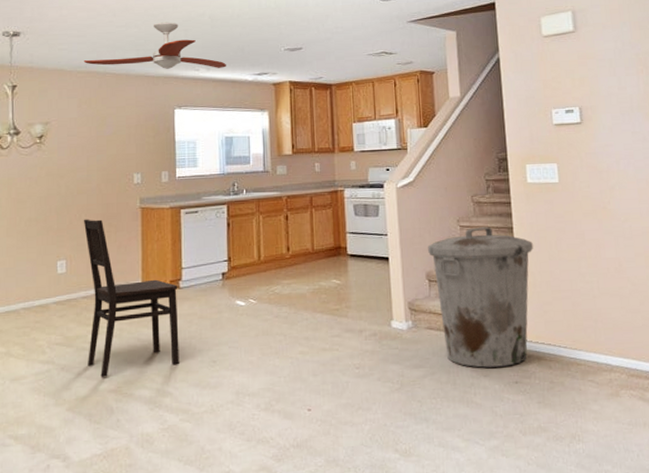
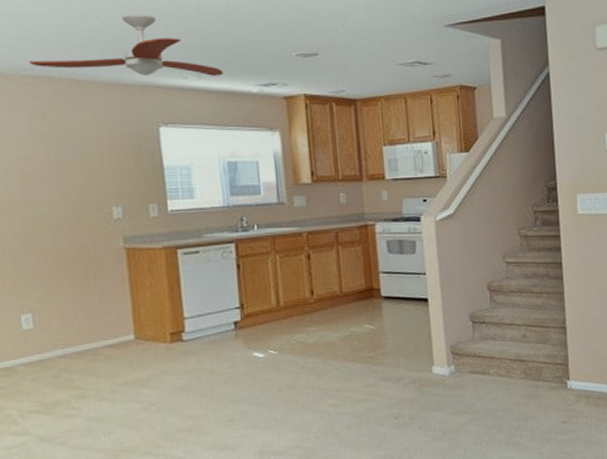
dining chair: present [83,219,179,377] -> none [50,263,189,446]
trash can: present [428,227,533,368] -> none [471,262,583,410]

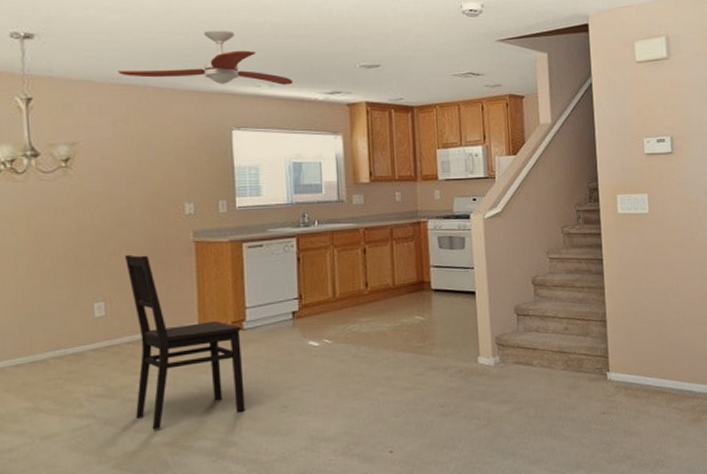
dining chair: none [50,263,189,446] -> present [124,254,245,430]

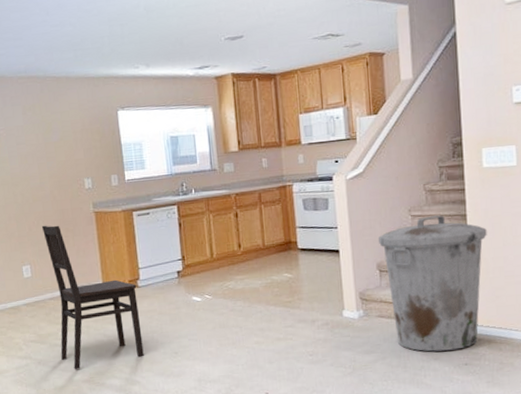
ceiling fan: present [117,29,292,85] -> none [22,16,166,69]
trash can: none [516,258,623,400] -> present [379,215,487,352]

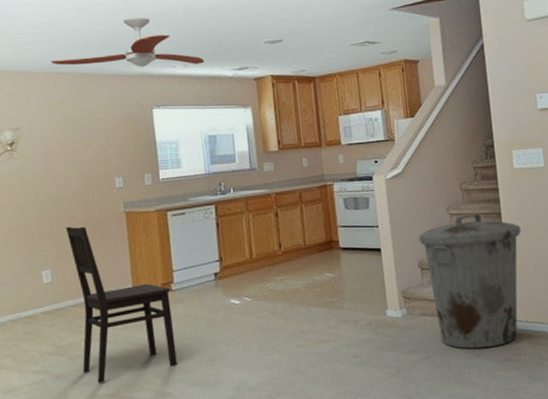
ceiling fan: none [22,16,166,69] -> present [50,16,204,67]

